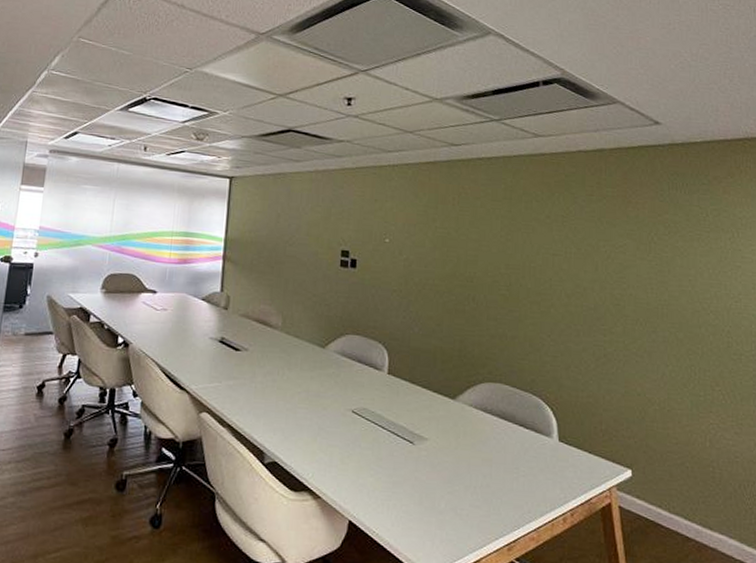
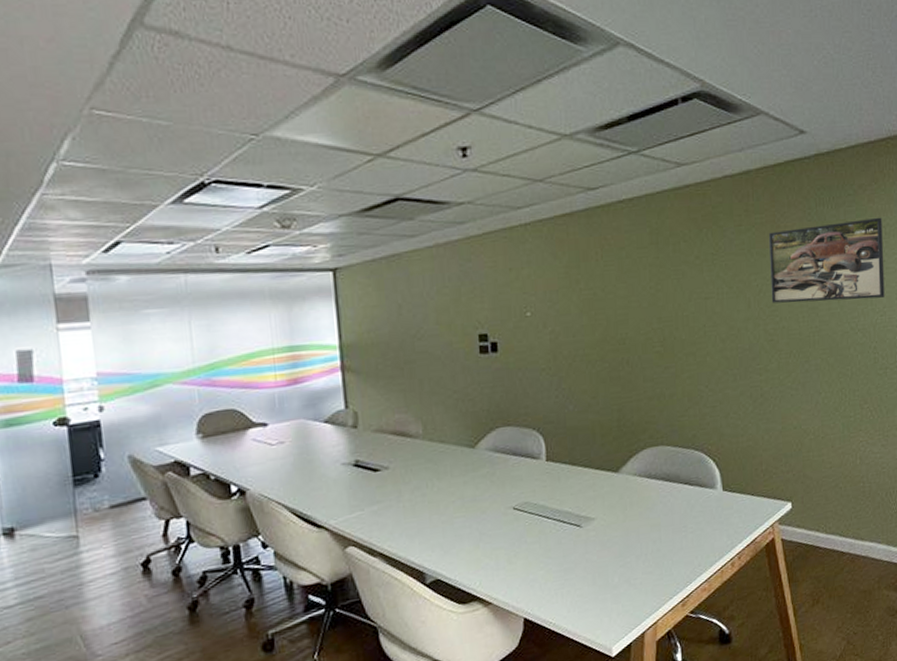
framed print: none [619,205,740,285] -> present [769,217,885,304]

